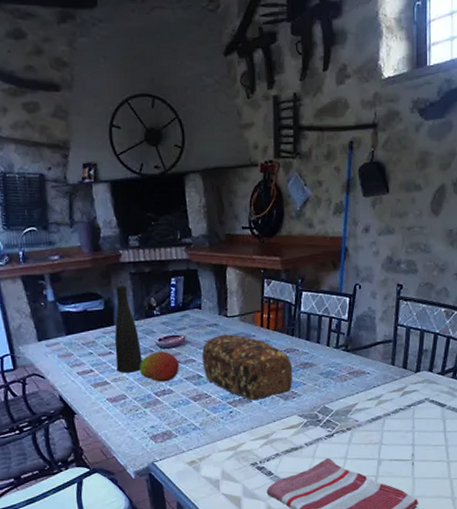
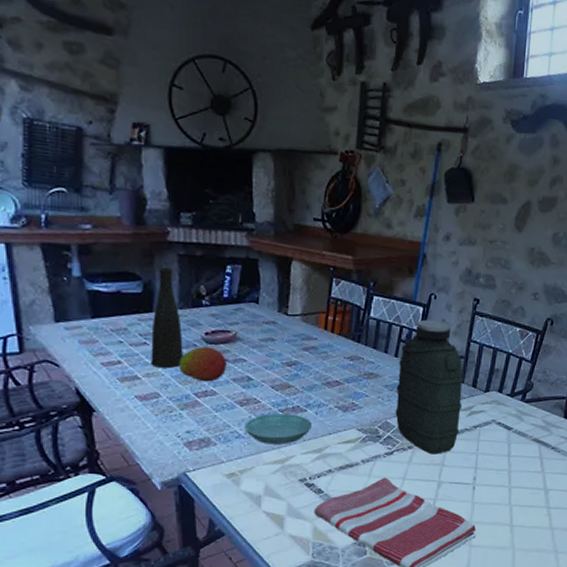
saucer: none [199,405,258,434] -> present [244,414,313,444]
bread loaf: present [201,334,293,401] -> none [254,334,356,410]
water jug: none [331,308,395,435] -> present [395,319,464,454]

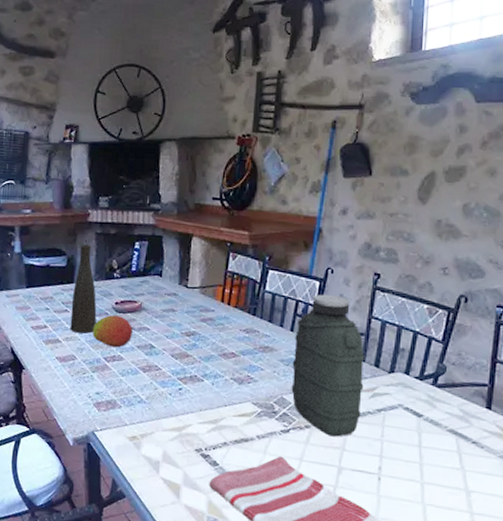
saucer: present [244,414,313,444] -> none [146,381,209,413]

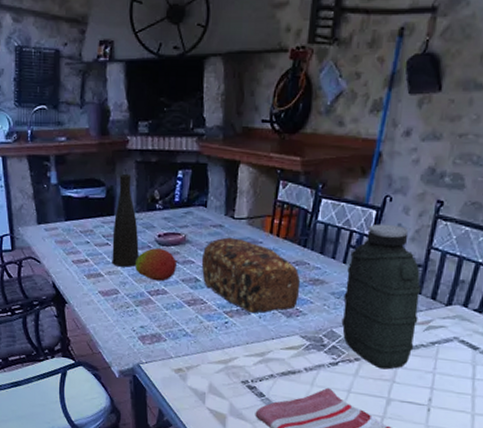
bread loaf: none [156,305,251,380] -> present [201,237,301,314]

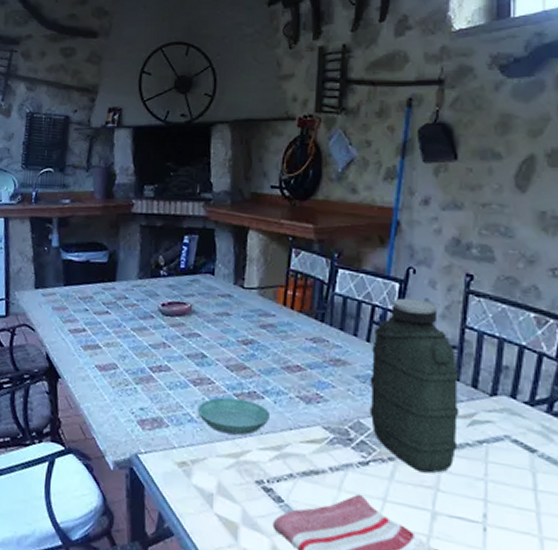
vase: present [112,173,139,267] -> none [111,237,141,339]
fruit: present [135,248,178,282] -> none [136,318,183,356]
saucer: none [191,315,256,346] -> present [197,397,271,436]
bread loaf: present [201,237,301,314] -> none [208,308,320,397]

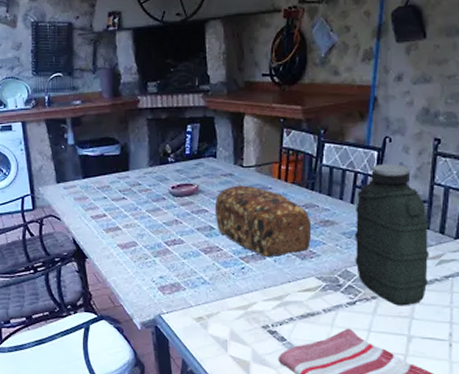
saucer: present [197,397,271,436] -> none [209,261,272,291]
bread loaf: none [208,308,320,397] -> present [214,185,312,258]

